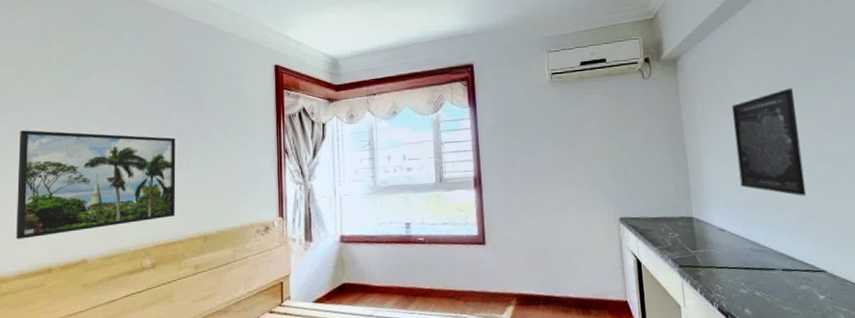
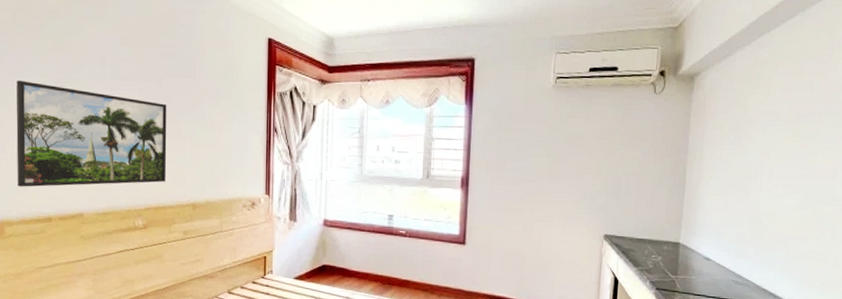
wall art: present [732,88,807,196] -> none [736,120,816,235]

